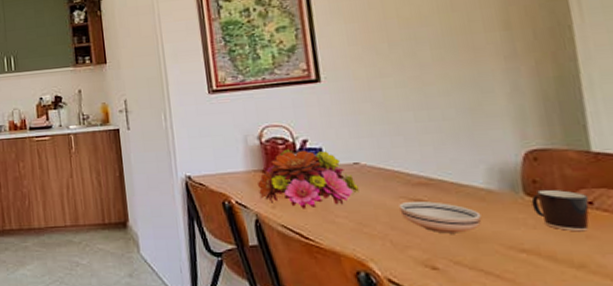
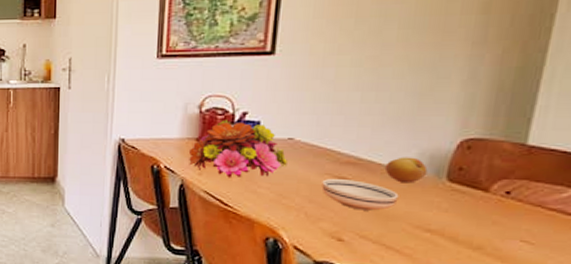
fruit: none [457,173,503,201] -> present [384,157,428,184]
mug: present [531,189,590,232] -> none [450,176,509,218]

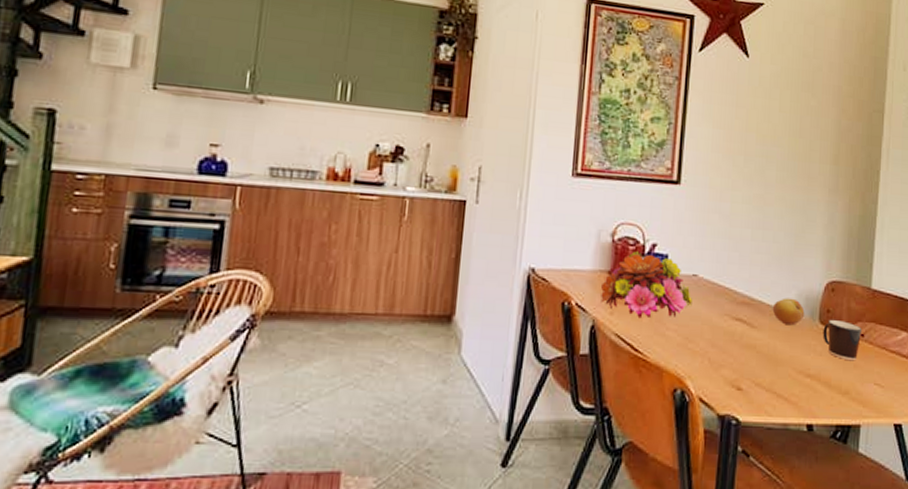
bowl: present [321,178,399,211] -> none [722,319,785,355]
mug: none [450,176,509,218] -> present [822,319,863,361]

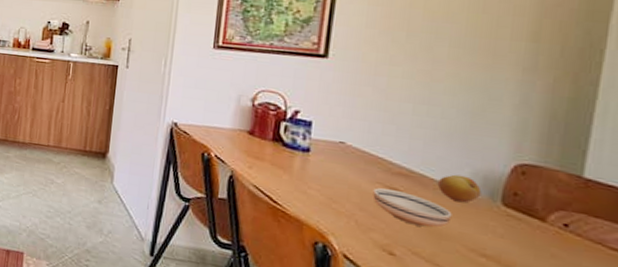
flower bouquet: present [600,250,692,319] -> none [239,115,338,178]
bowl: none [722,319,785,355] -> present [372,188,452,228]
mug: present [822,319,863,361] -> none [506,203,567,251]

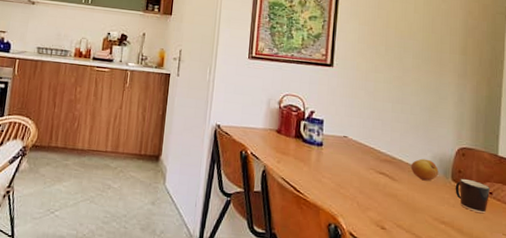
bowl: present [372,188,452,228] -> none [368,173,422,203]
mug: none [506,203,567,251] -> present [455,178,491,214]

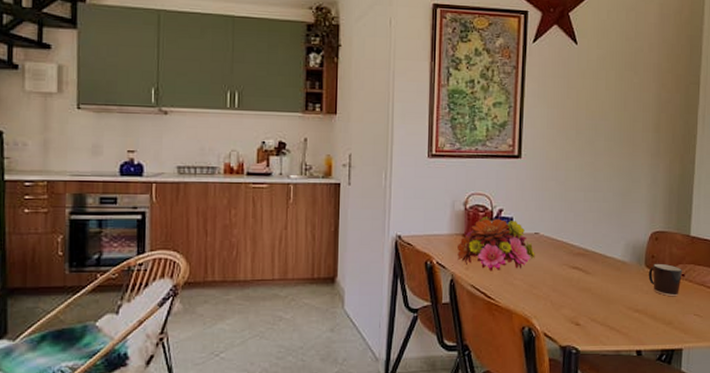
flower bouquet: none [270,115,343,168] -> present [457,215,535,272]
fruit: present [410,158,439,181] -> none [604,248,632,270]

